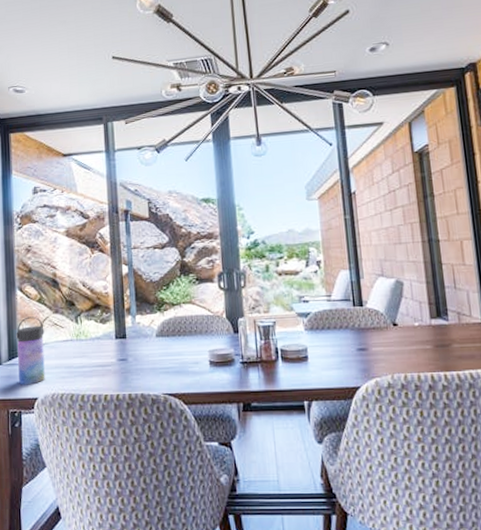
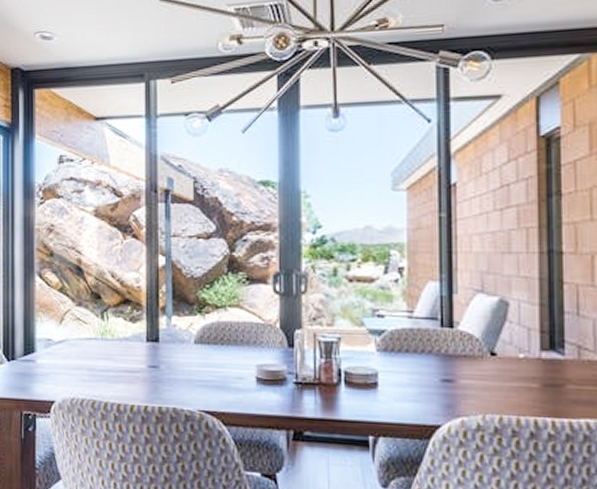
water bottle: present [16,316,45,385] -> none [33,307,65,386]

